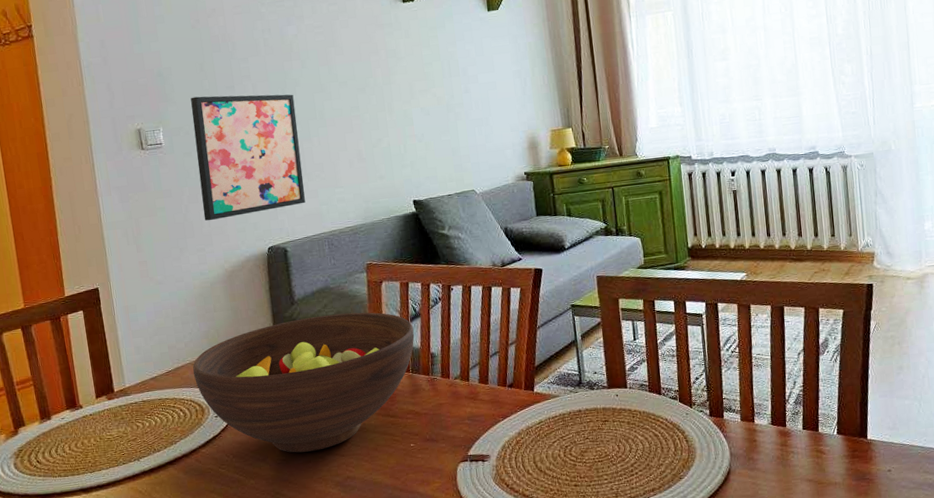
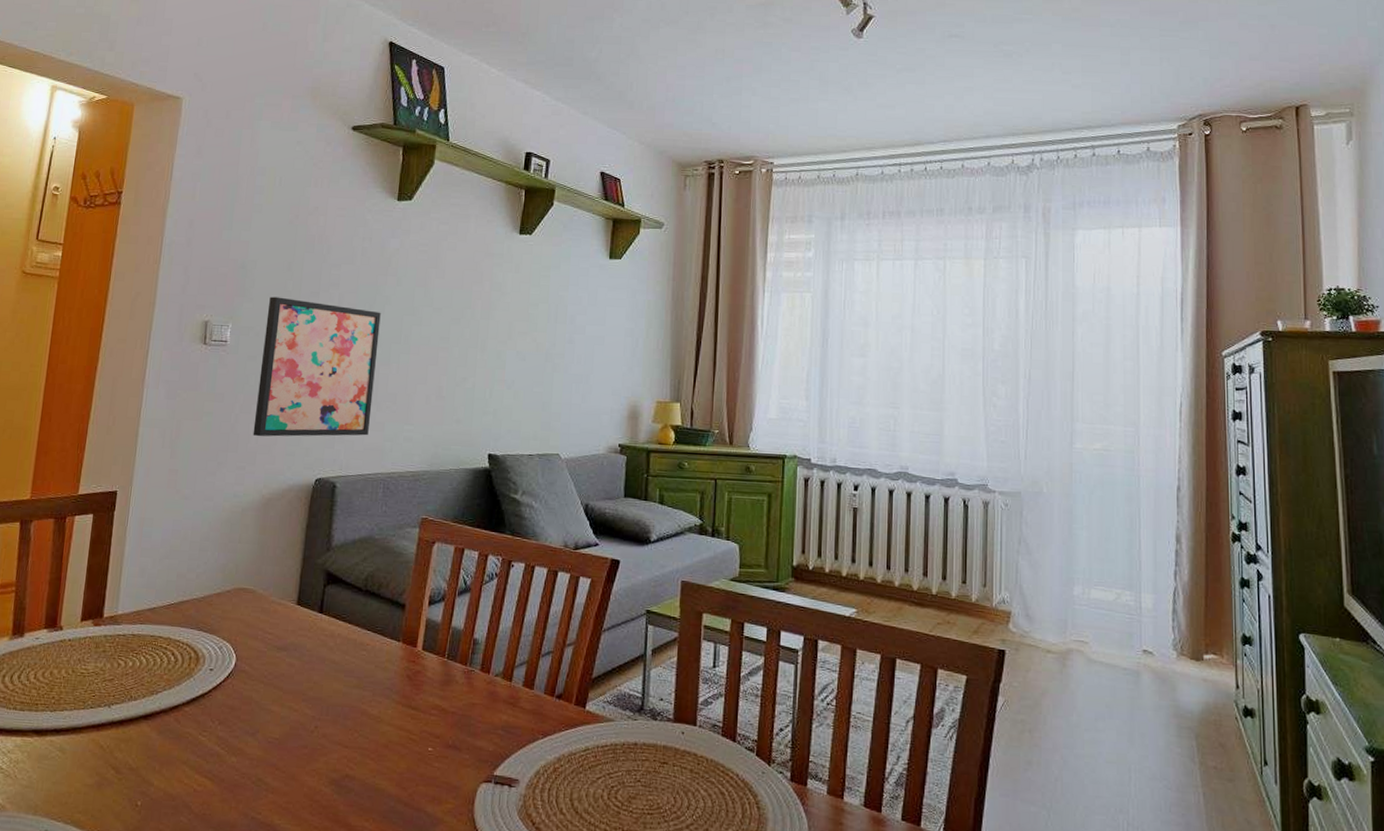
fruit bowl: present [193,312,414,453] -> none [197,569,460,735]

